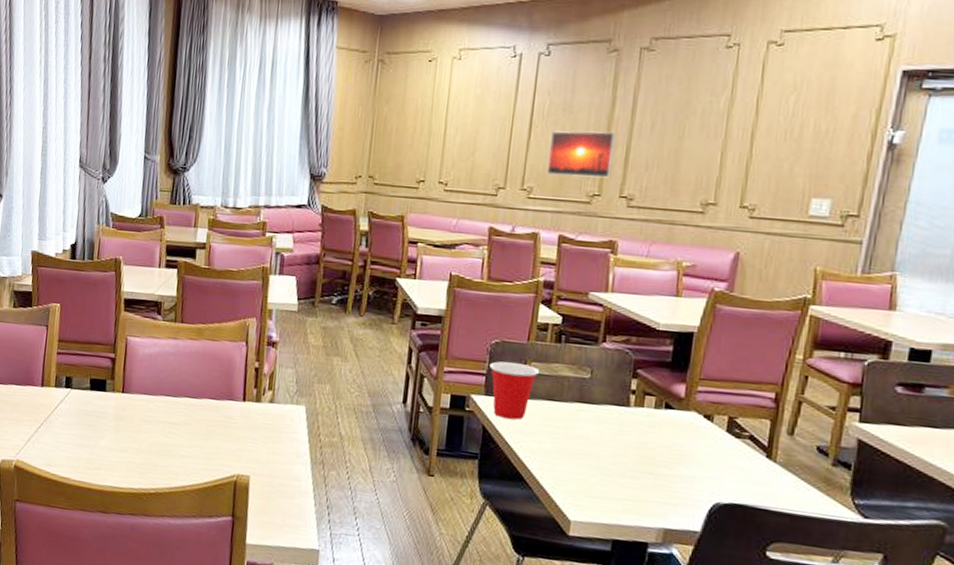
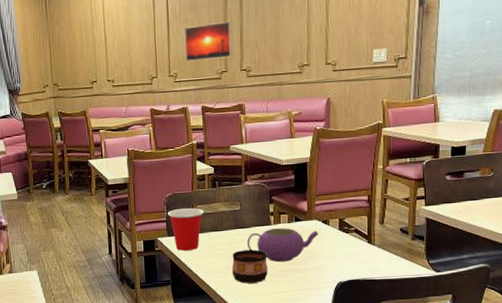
cup: none [565,432,618,481] -> present [232,249,268,284]
teapot: none [591,411,697,461] -> present [246,228,319,263]

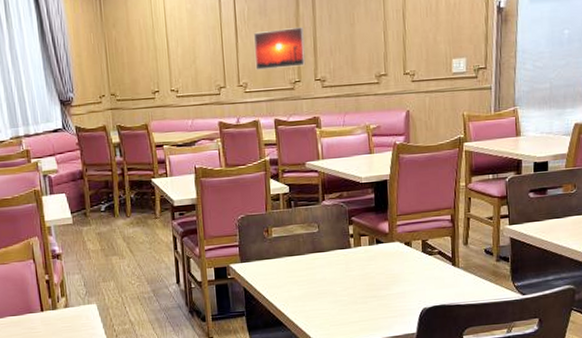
cup: present [168,208,205,251] -> none [240,230,280,278]
cup: present [232,249,268,284] -> none [310,275,349,313]
teapot: present [246,228,319,263] -> none [326,251,401,289]

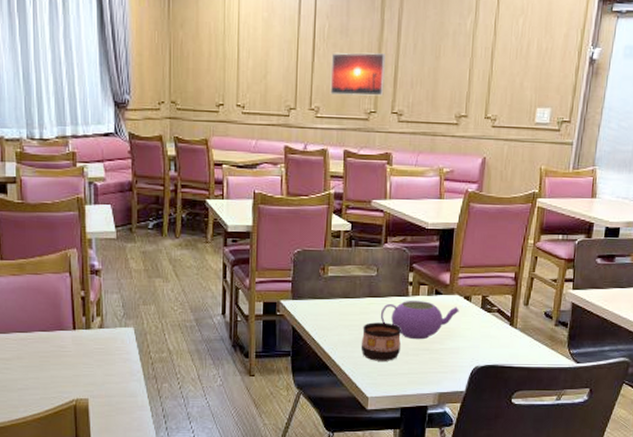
cup: none [310,275,349,313] -> present [361,322,401,361]
teapot: none [326,251,401,289] -> present [380,301,459,340]

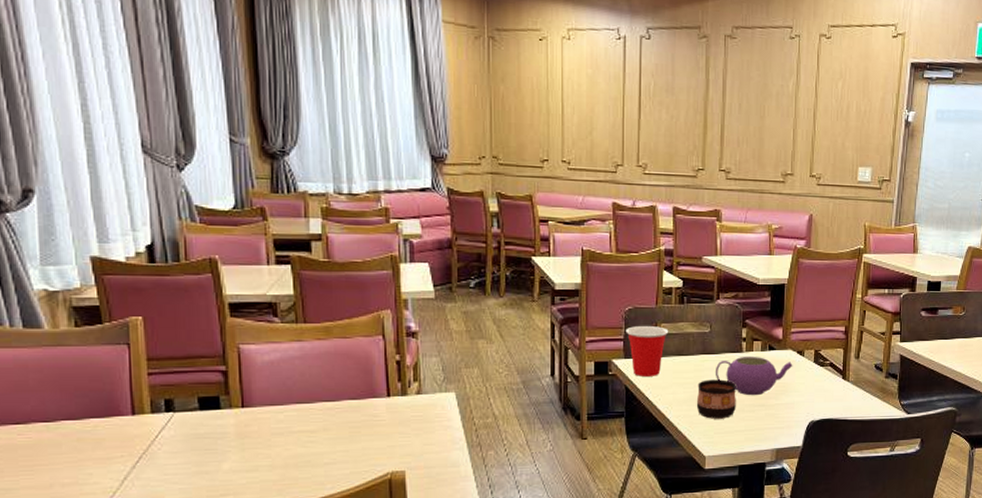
cup: none [294,268,336,318] -> present [626,326,669,376]
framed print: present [330,52,386,96] -> none [657,110,713,154]

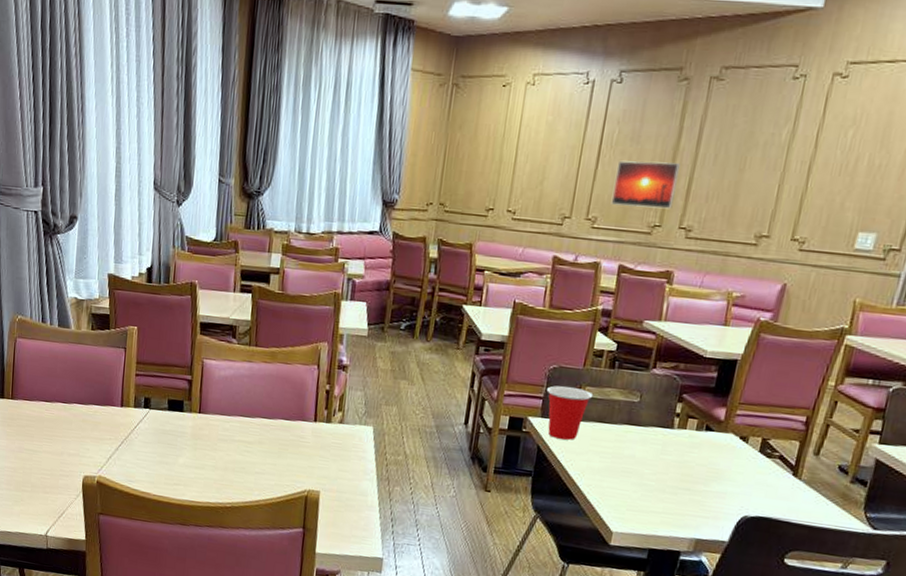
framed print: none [657,110,713,154] -> present [611,160,680,209]
cup: present [696,379,736,419] -> none [611,452,660,497]
teapot: present [715,357,793,396] -> none [637,433,732,478]

